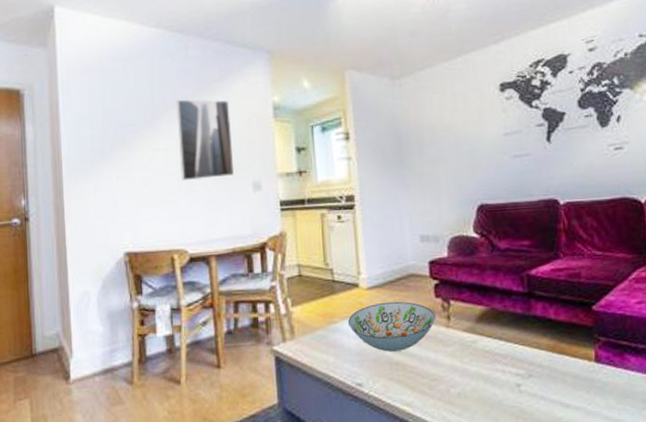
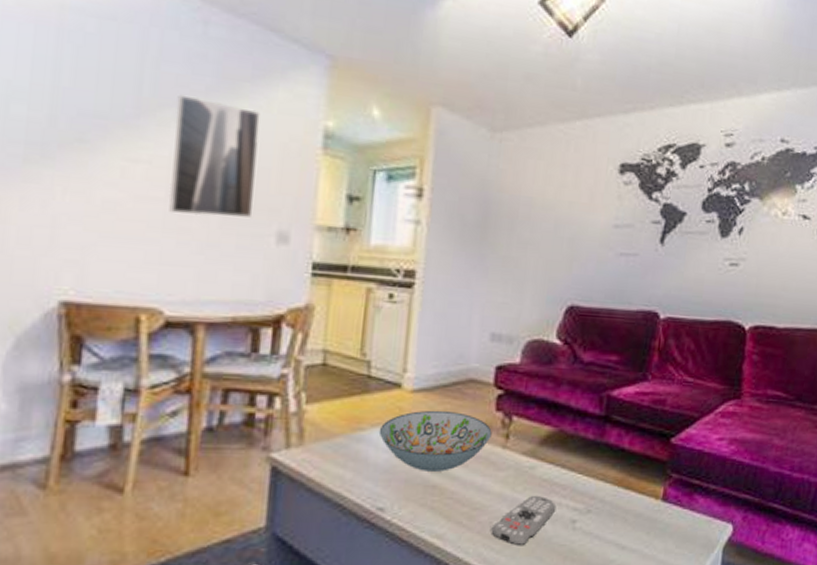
remote control: none [449,364,501,409] -> present [491,495,557,546]

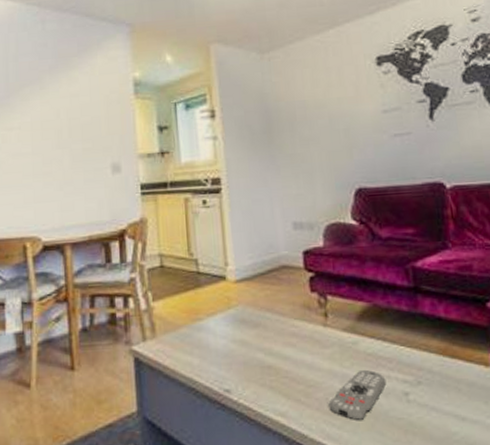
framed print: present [168,94,260,217] -> none [31,75,92,163]
decorative bowl: present [378,410,492,472] -> none [214,296,312,353]

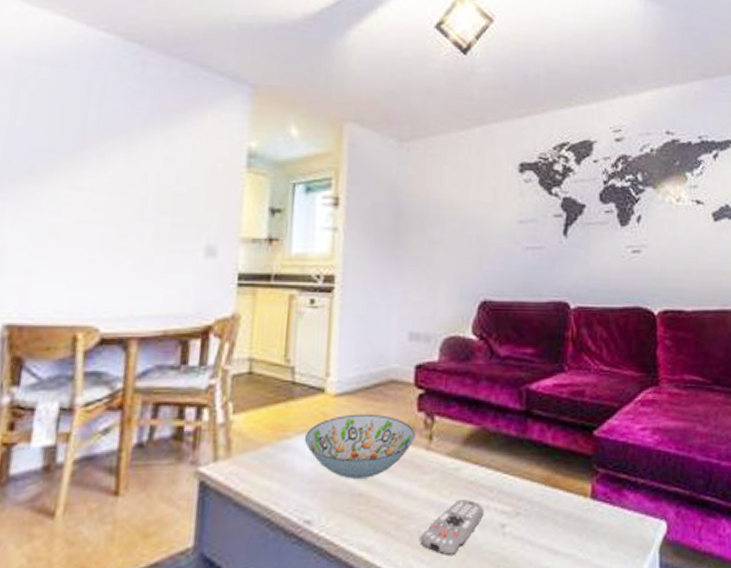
decorative bowl: none [214,296,312,353] -> present [304,413,415,479]

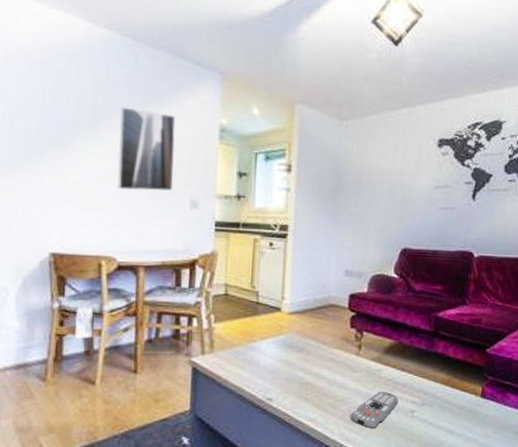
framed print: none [107,127,191,236] -> present [117,107,176,191]
decorative bowl: present [304,413,415,479] -> none [266,327,348,373]

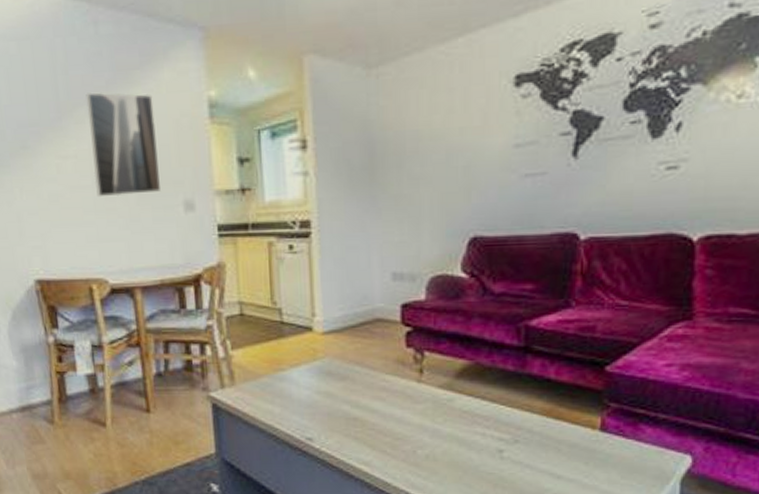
remote control: present [350,391,399,429] -> none [415,426,480,474]

